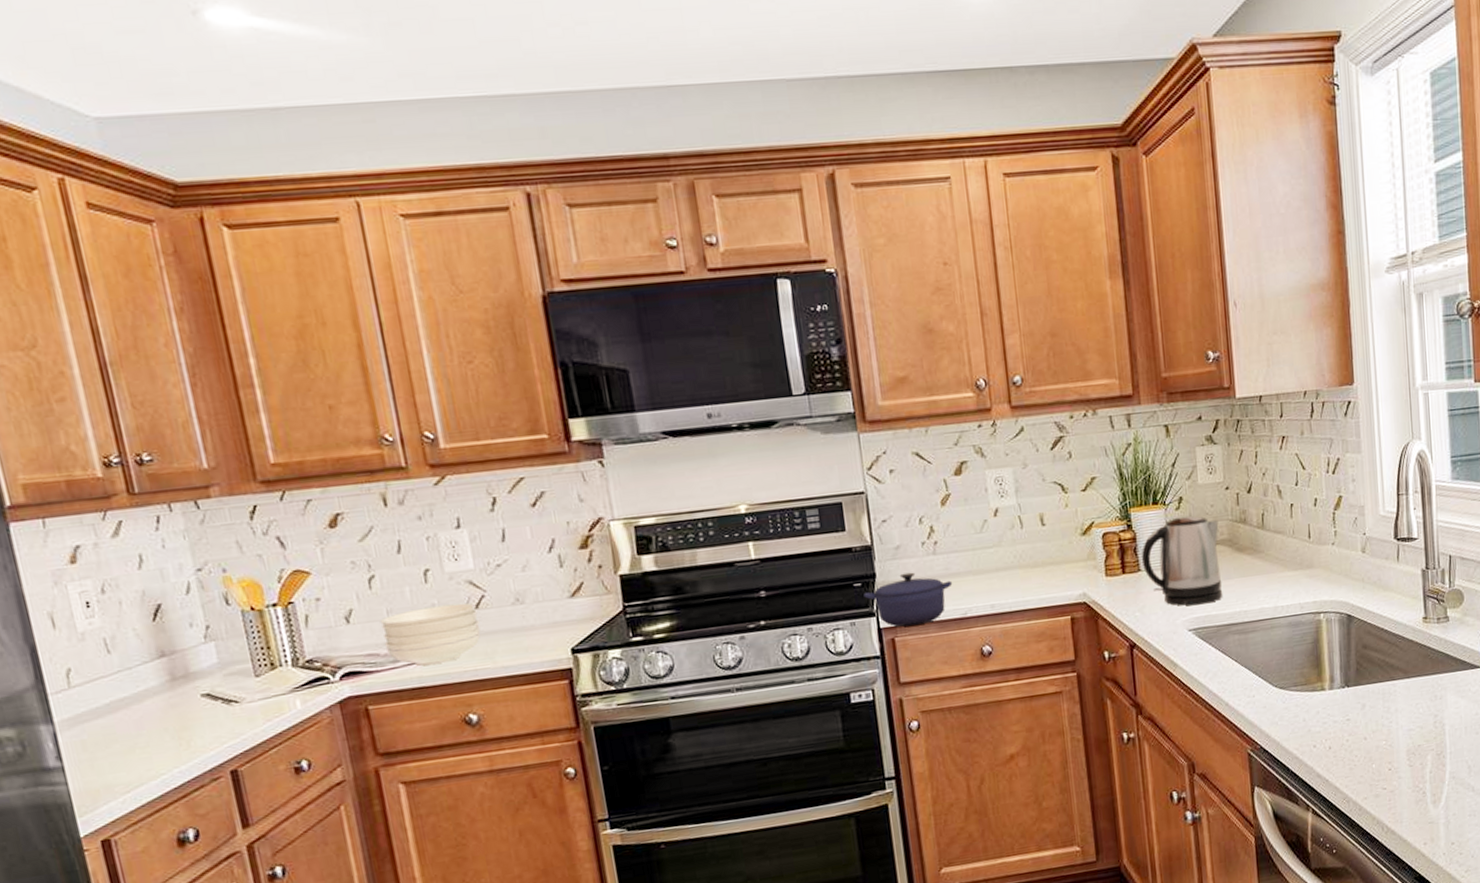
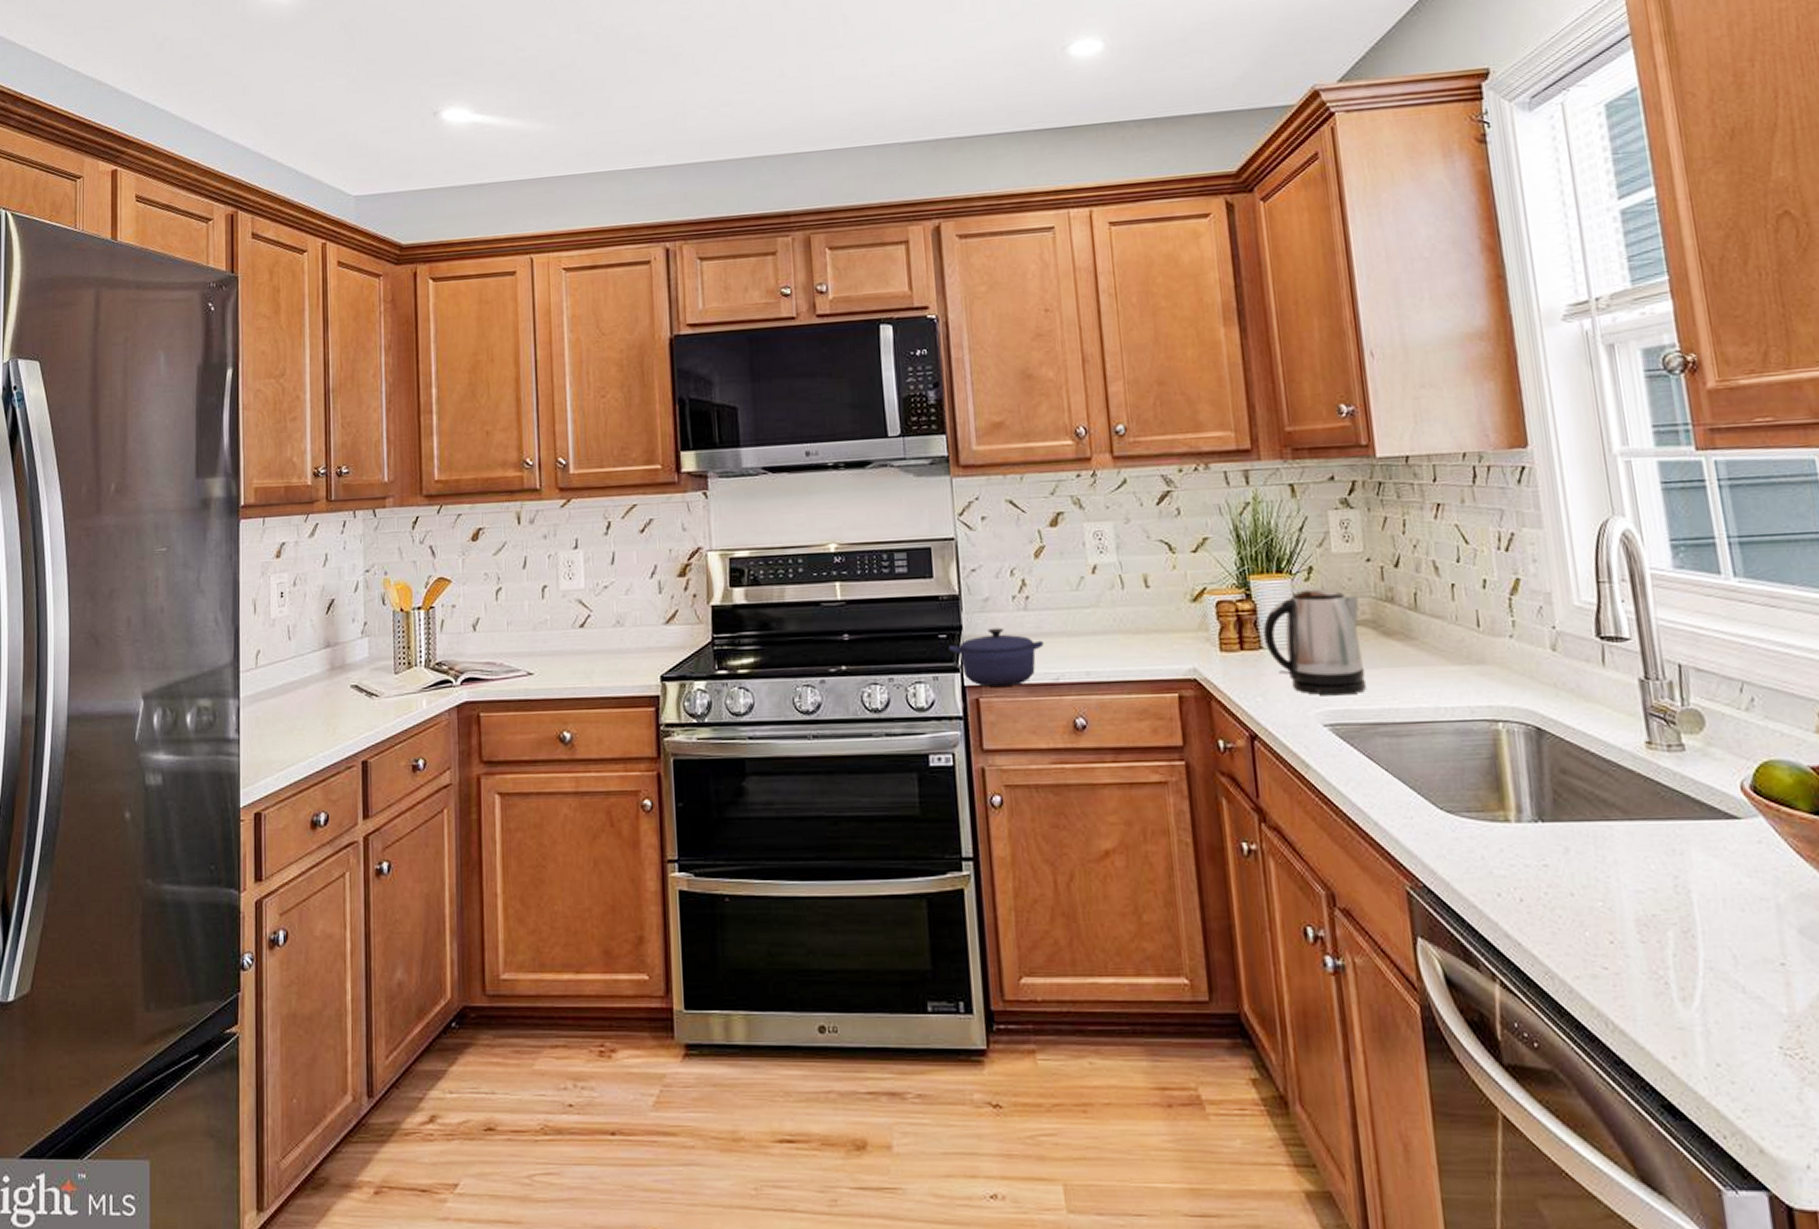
bowl: present [380,603,481,666] -> none [500,620,583,678]

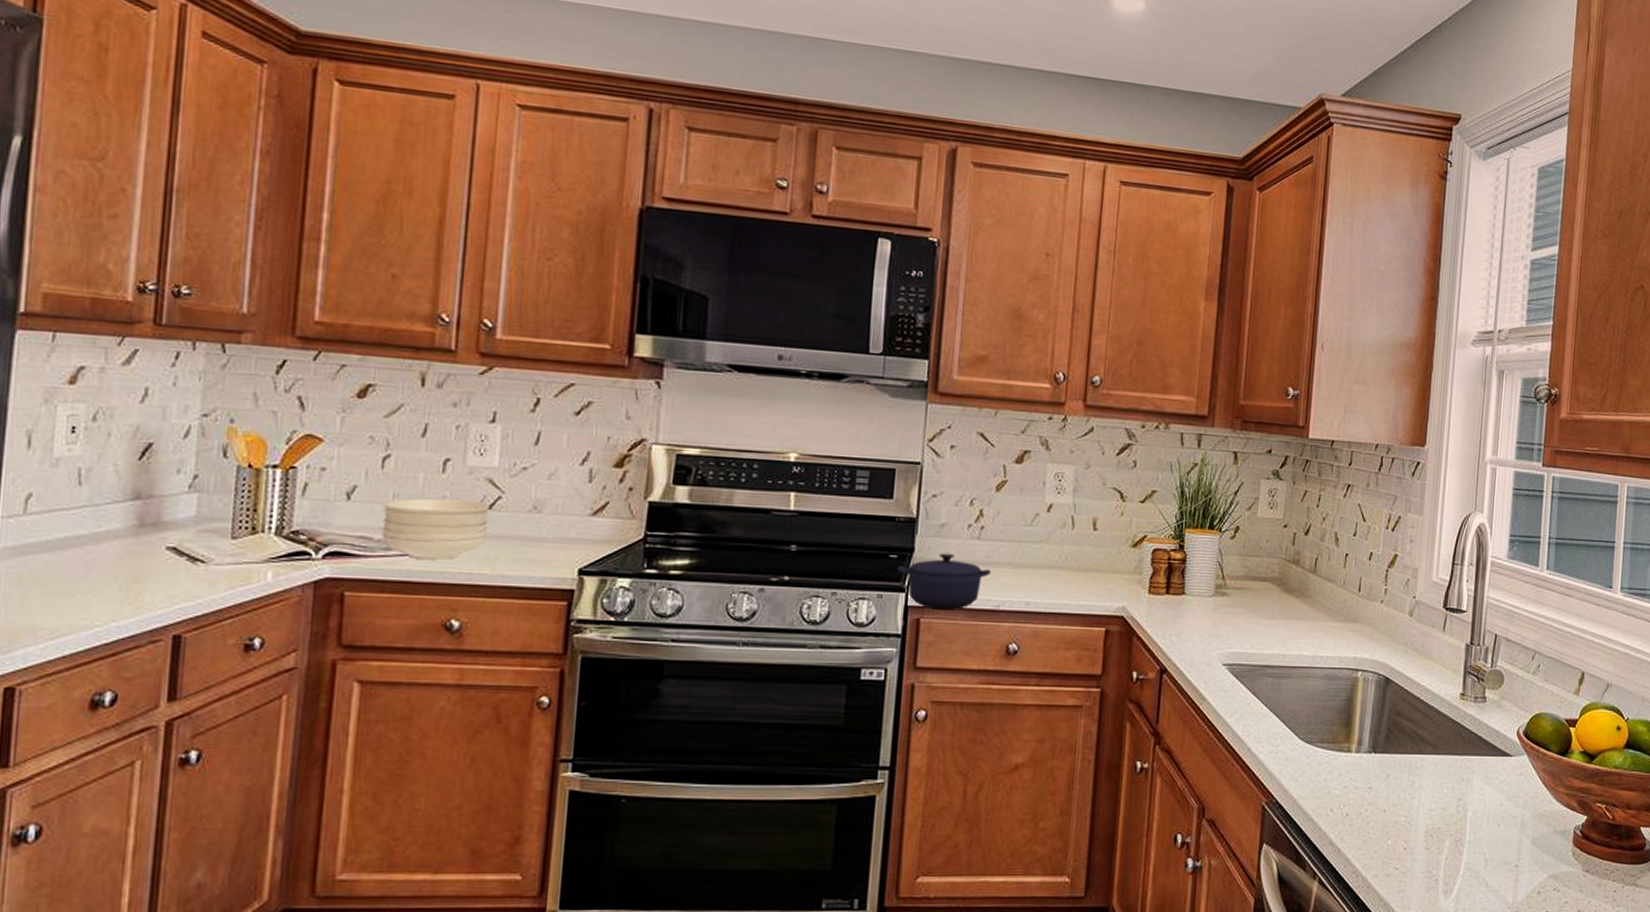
bowl: none [500,620,583,678] -> present [380,498,490,560]
kettle: present [1263,588,1367,696] -> none [1187,546,1271,640]

